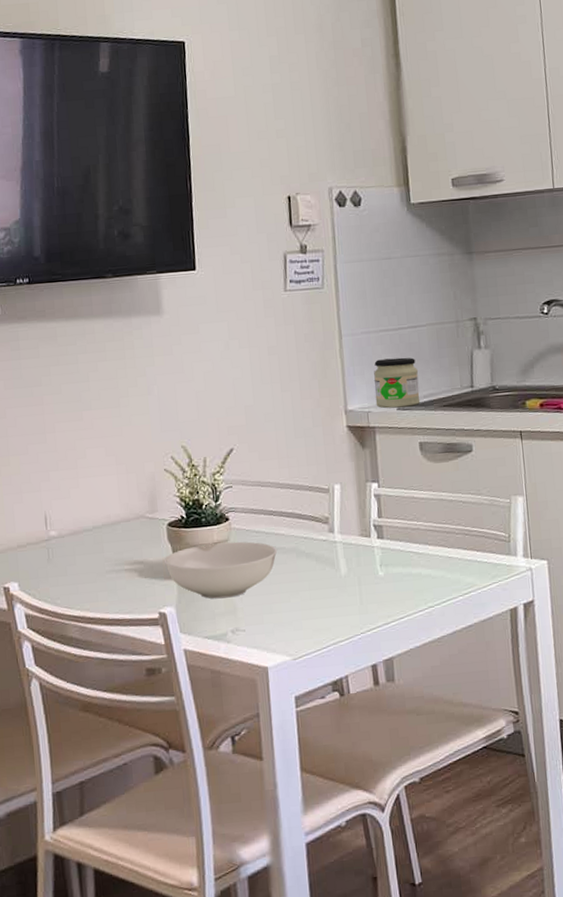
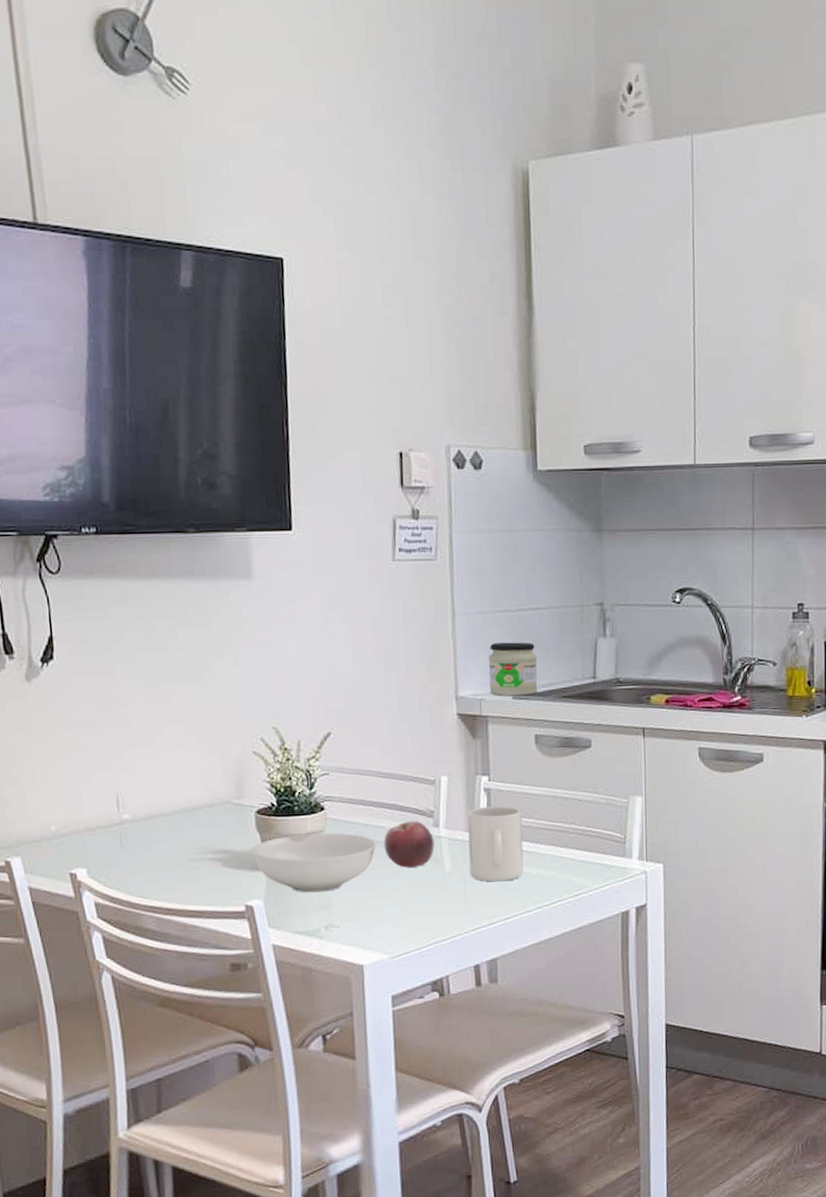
fruit: none [283,527,330,572] -> present [383,820,434,868]
cup: none [359,510,415,584] -> present [467,805,524,882]

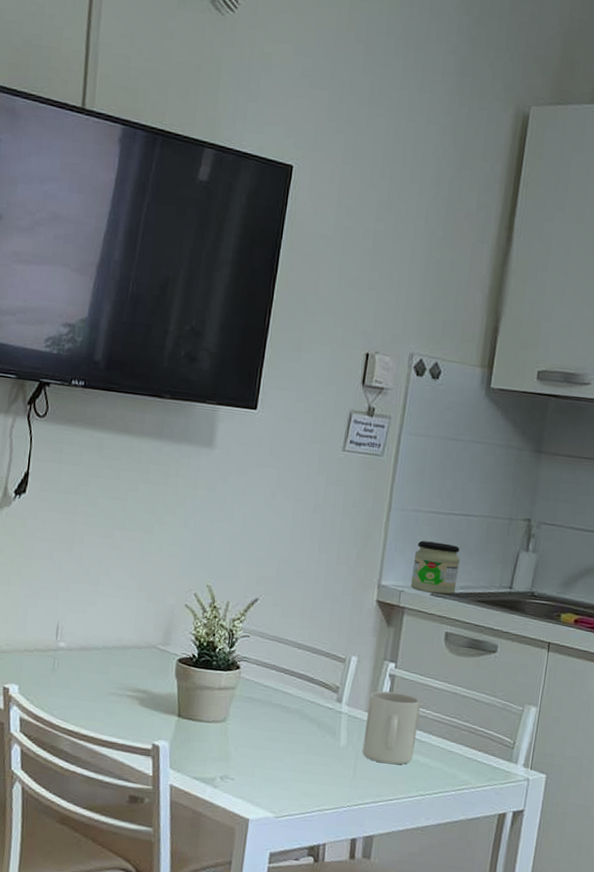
bowl: present [251,833,377,893] -> none [167,687,282,745]
fruit: present [383,820,434,868] -> none [287,692,335,737]

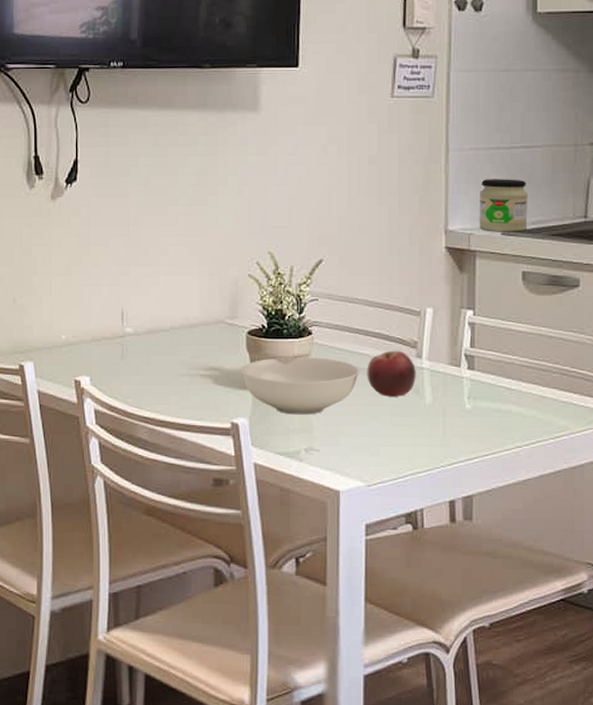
bowl: none [167,687,282,745] -> present [240,357,360,415]
fruit: none [287,692,335,737] -> present [367,350,416,397]
cup: present [362,691,421,765] -> none [449,340,505,417]

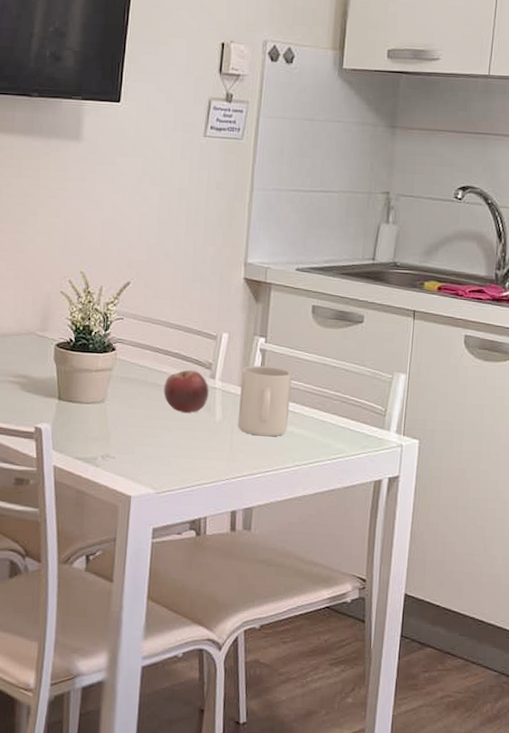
bowl: present [240,357,360,415] -> none [47,369,158,425]
cup: none [449,340,505,417] -> present [237,365,292,437]
jar: present [479,179,528,233] -> none [276,218,322,270]

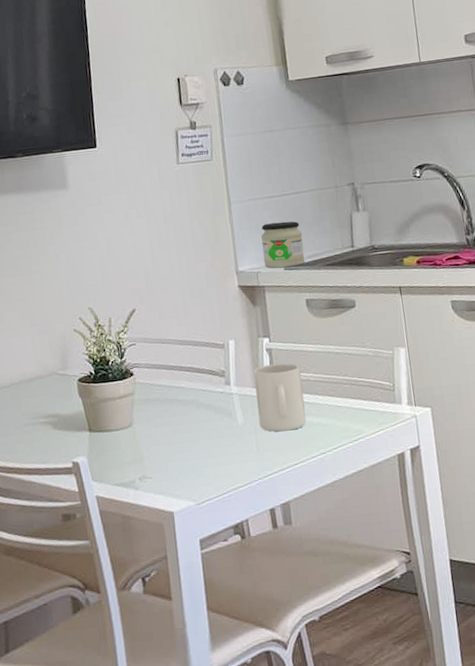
fruit: present [163,370,209,413] -> none [184,380,228,423]
jar: none [276,218,322,270] -> present [261,221,305,269]

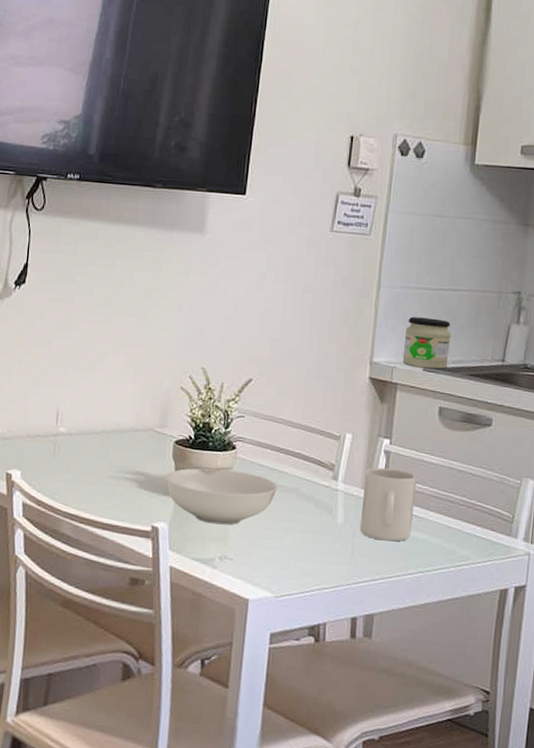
bowl: none [75,394,179,449] -> present [165,468,279,525]

